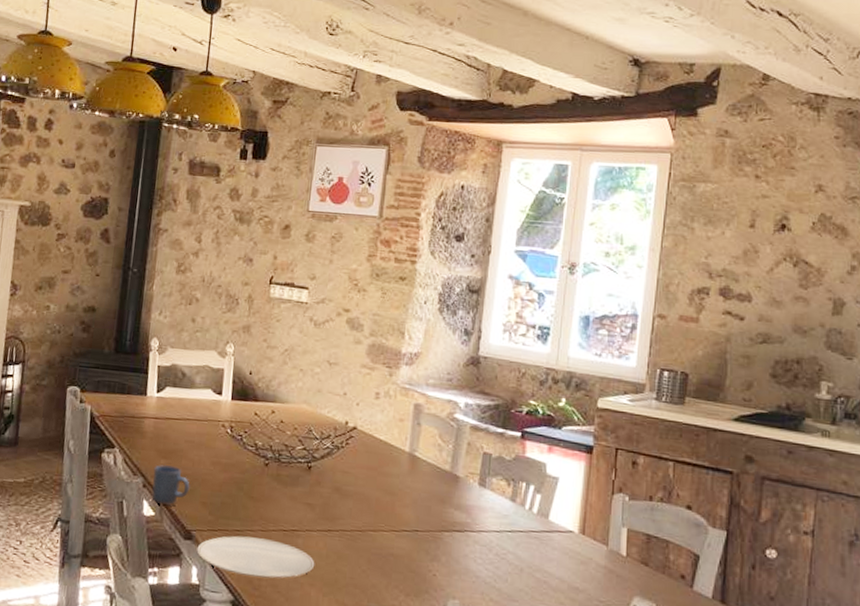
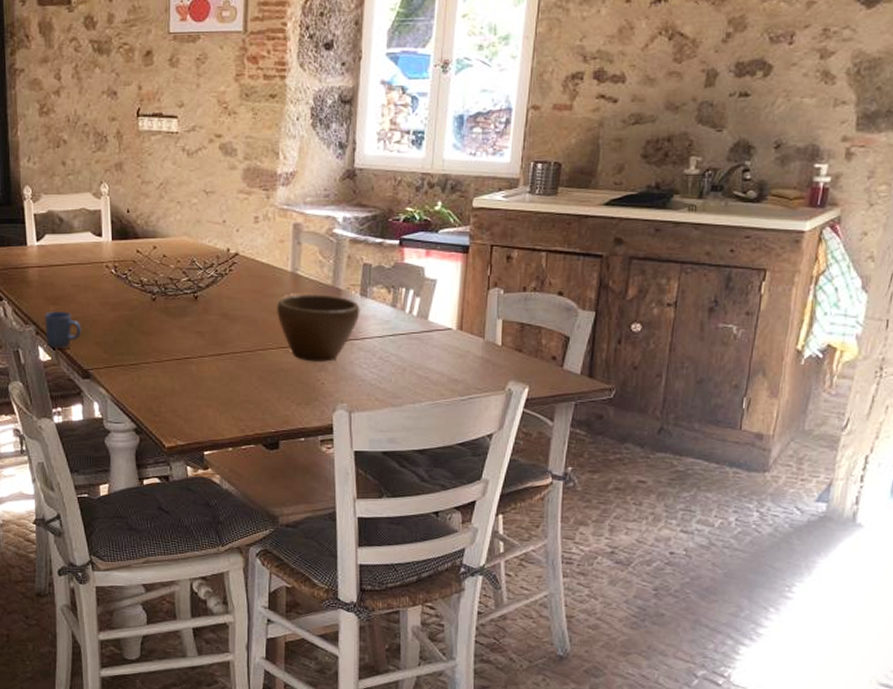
plate: present [197,535,315,579] -> none [96,369,210,406]
bowl: none [391,476,478,552] -> present [277,293,360,362]

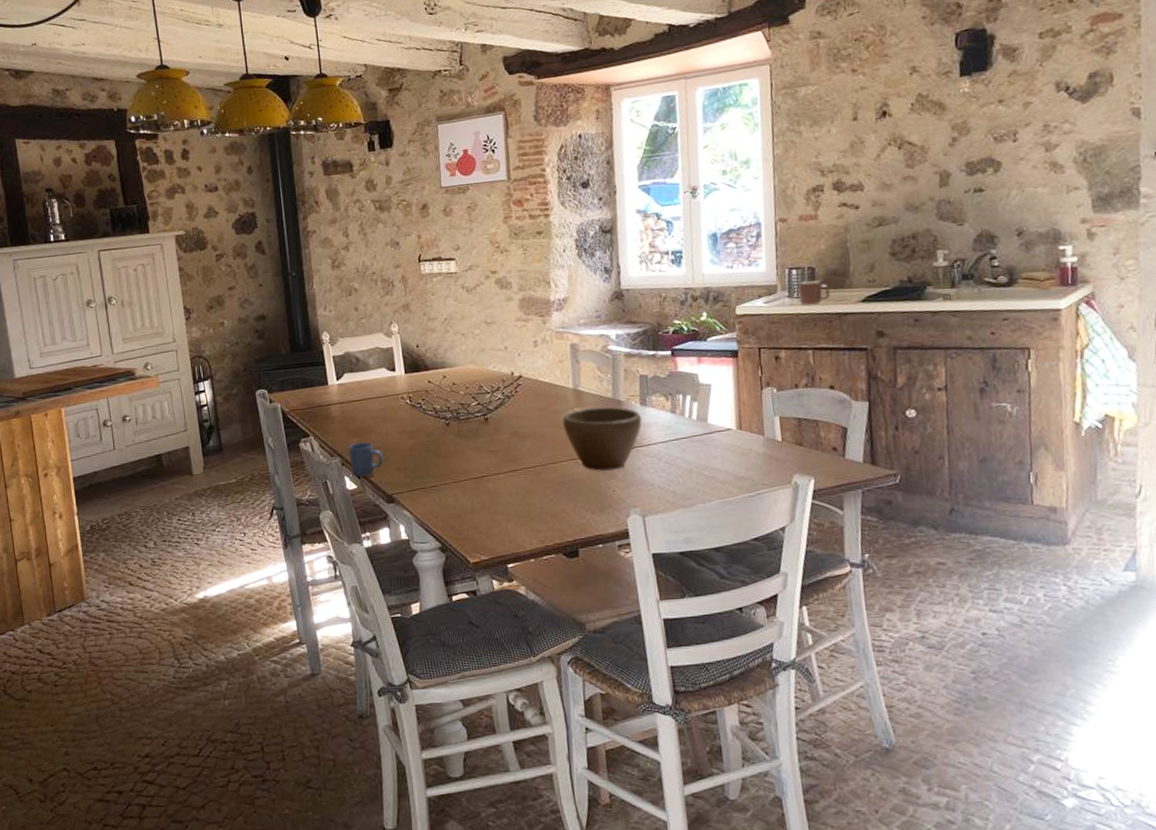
mug: none [540,176,574,205] -> present [797,280,830,306]

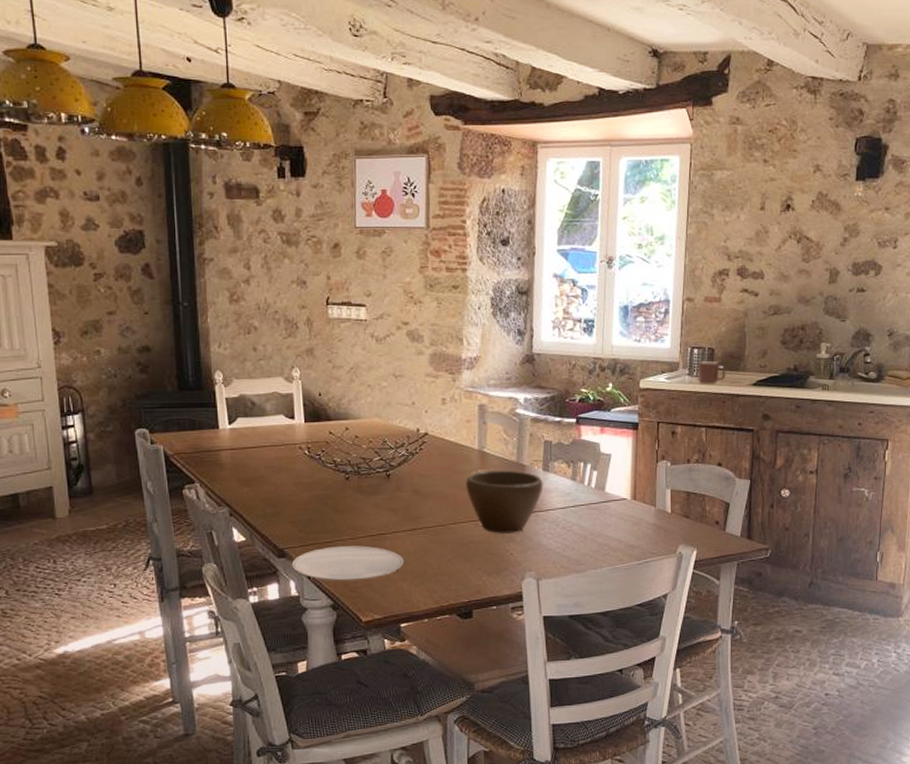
mug: present [348,441,384,478] -> none [237,491,276,530]
plate: none [400,488,507,525] -> present [292,546,404,582]

